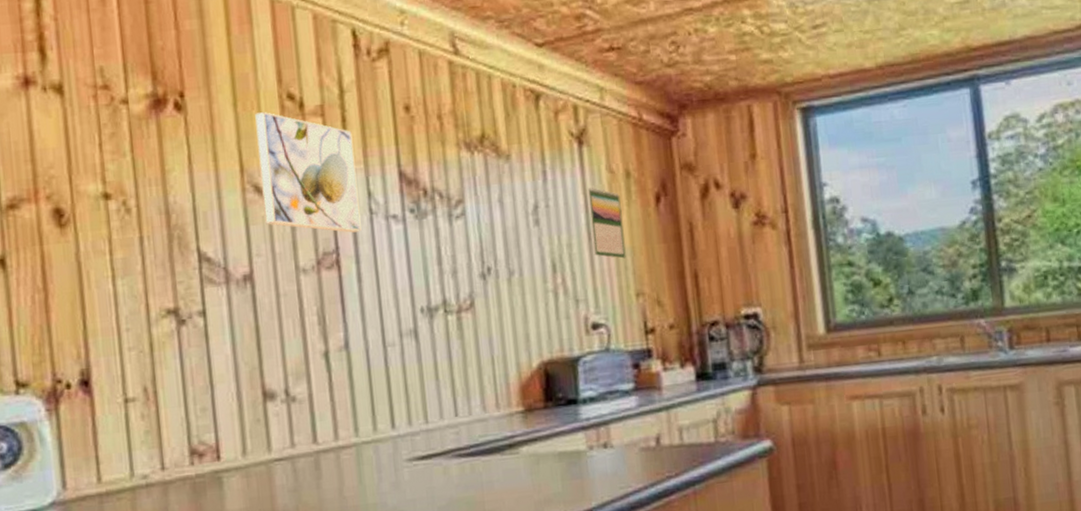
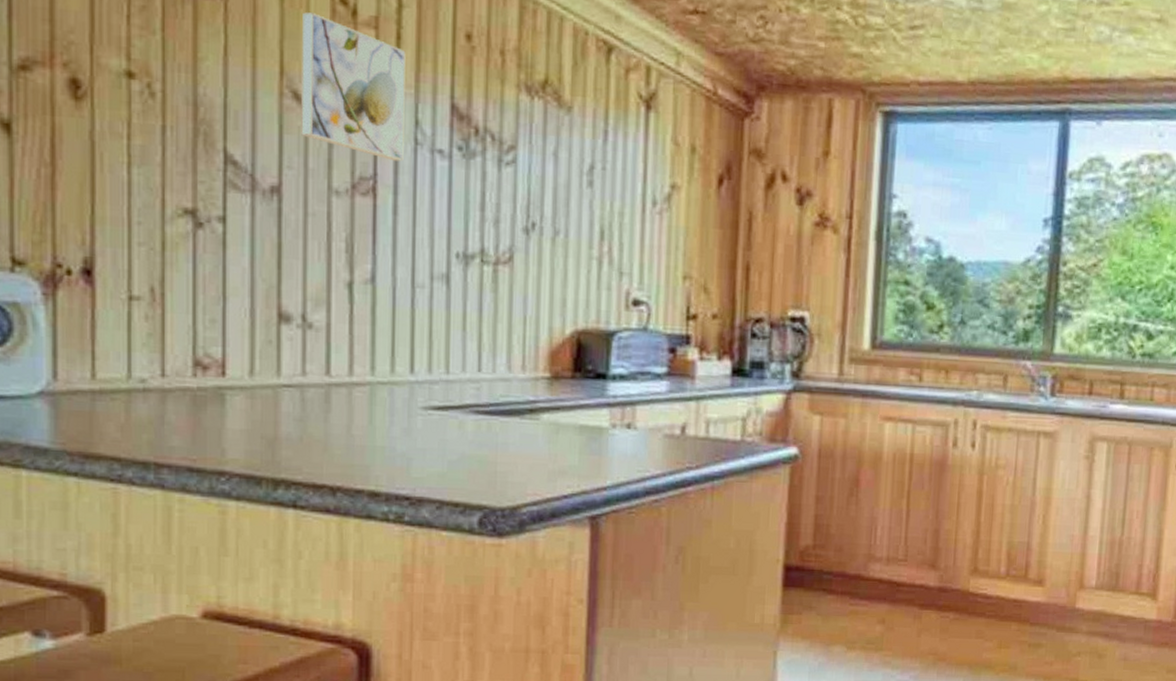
calendar: present [587,187,626,259] -> none [645,156,682,238]

